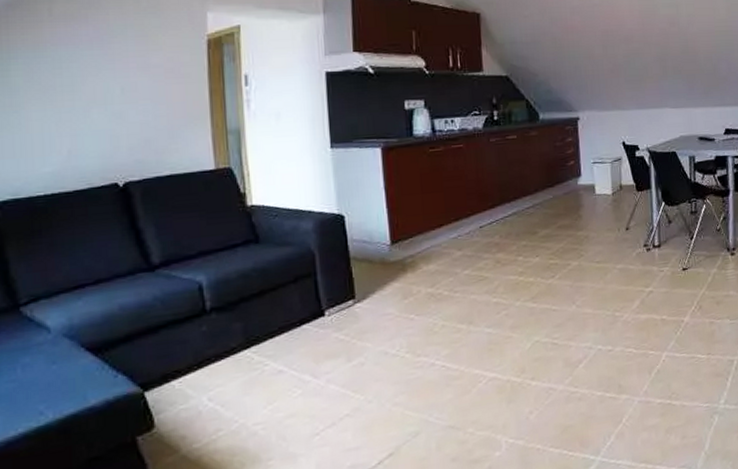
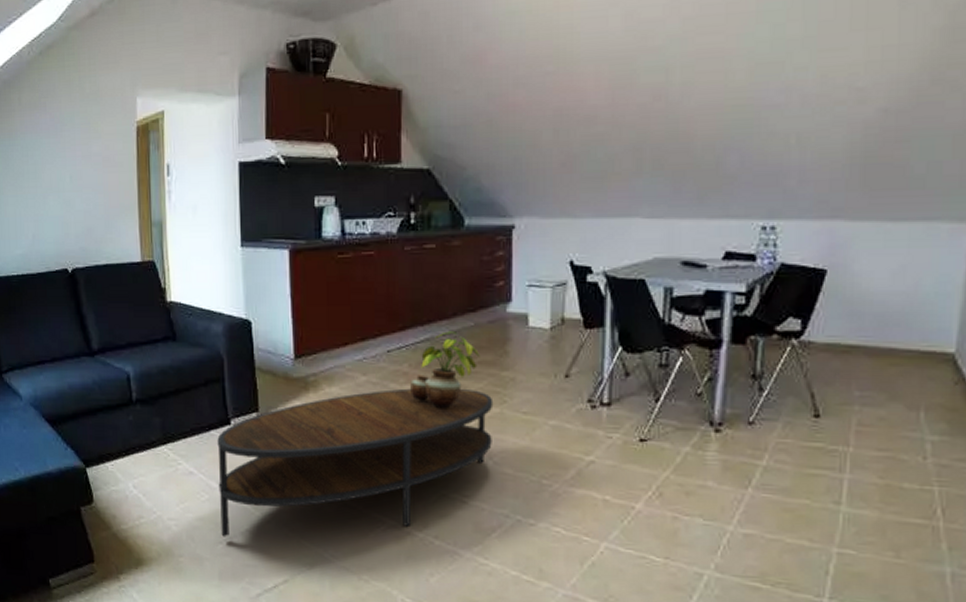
coffee table: none [310,249,574,428] -> present [217,388,494,537]
potted plant: none [502,204,560,270] -> present [410,331,481,409]

